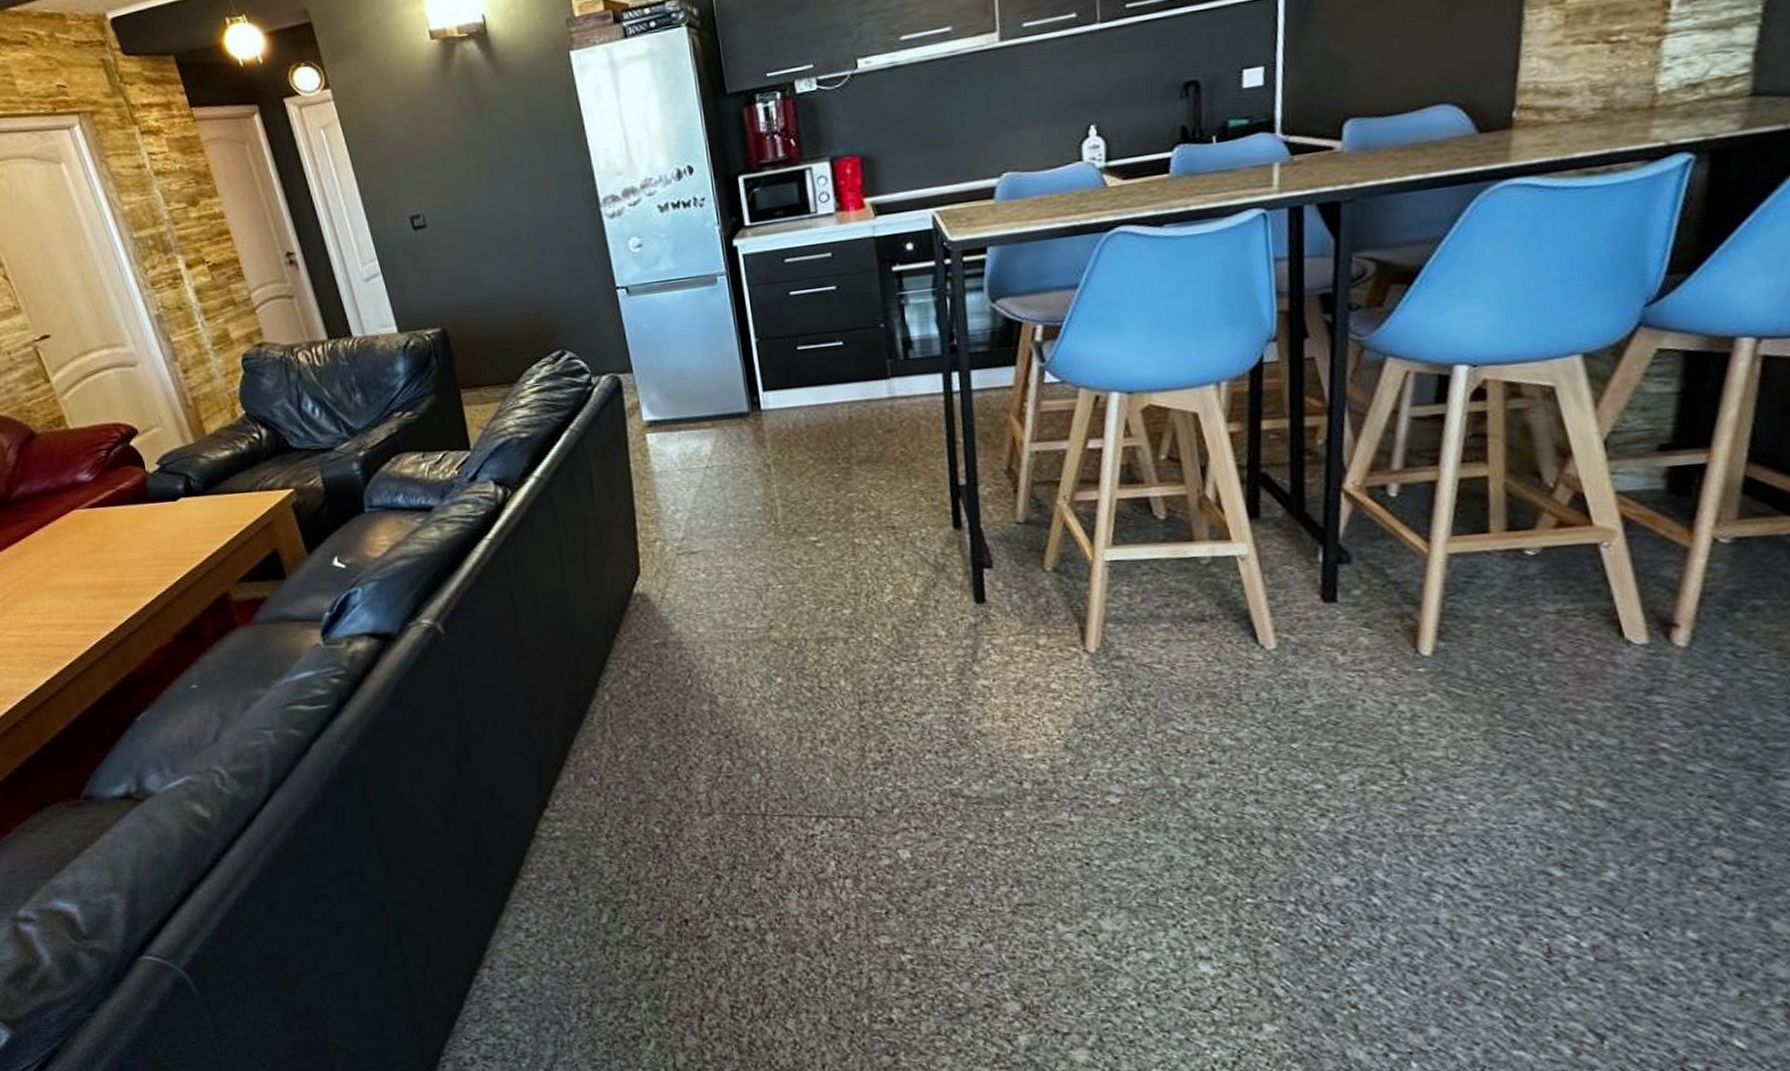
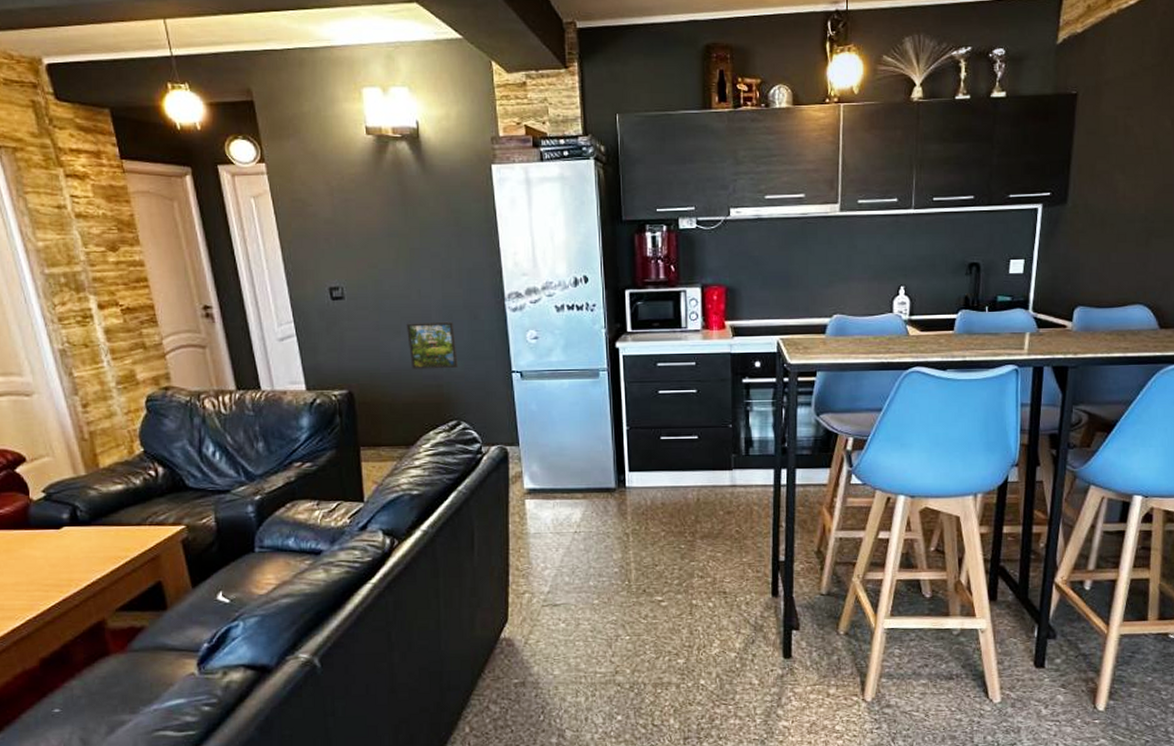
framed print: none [494,238,556,298] -> present [406,321,458,370]

